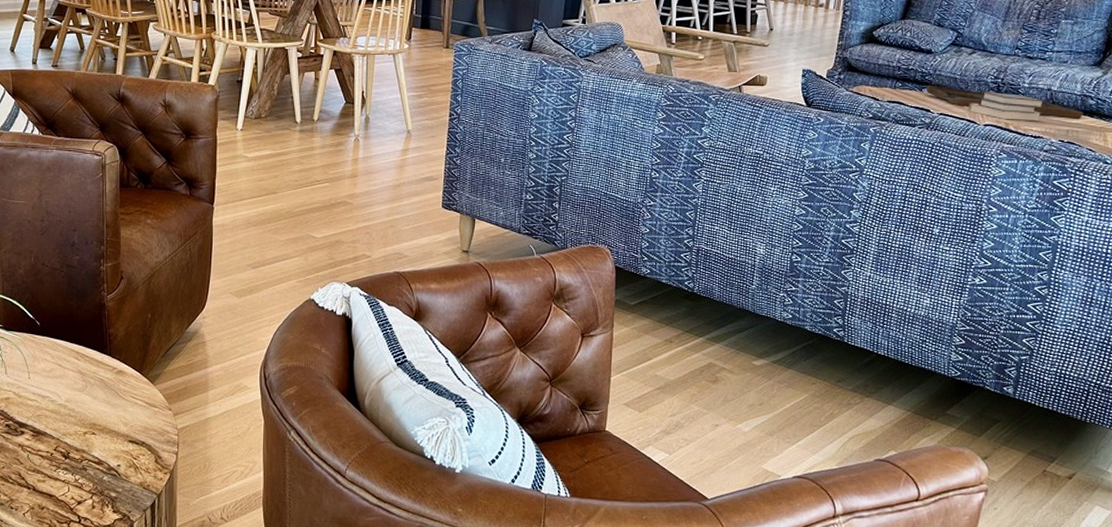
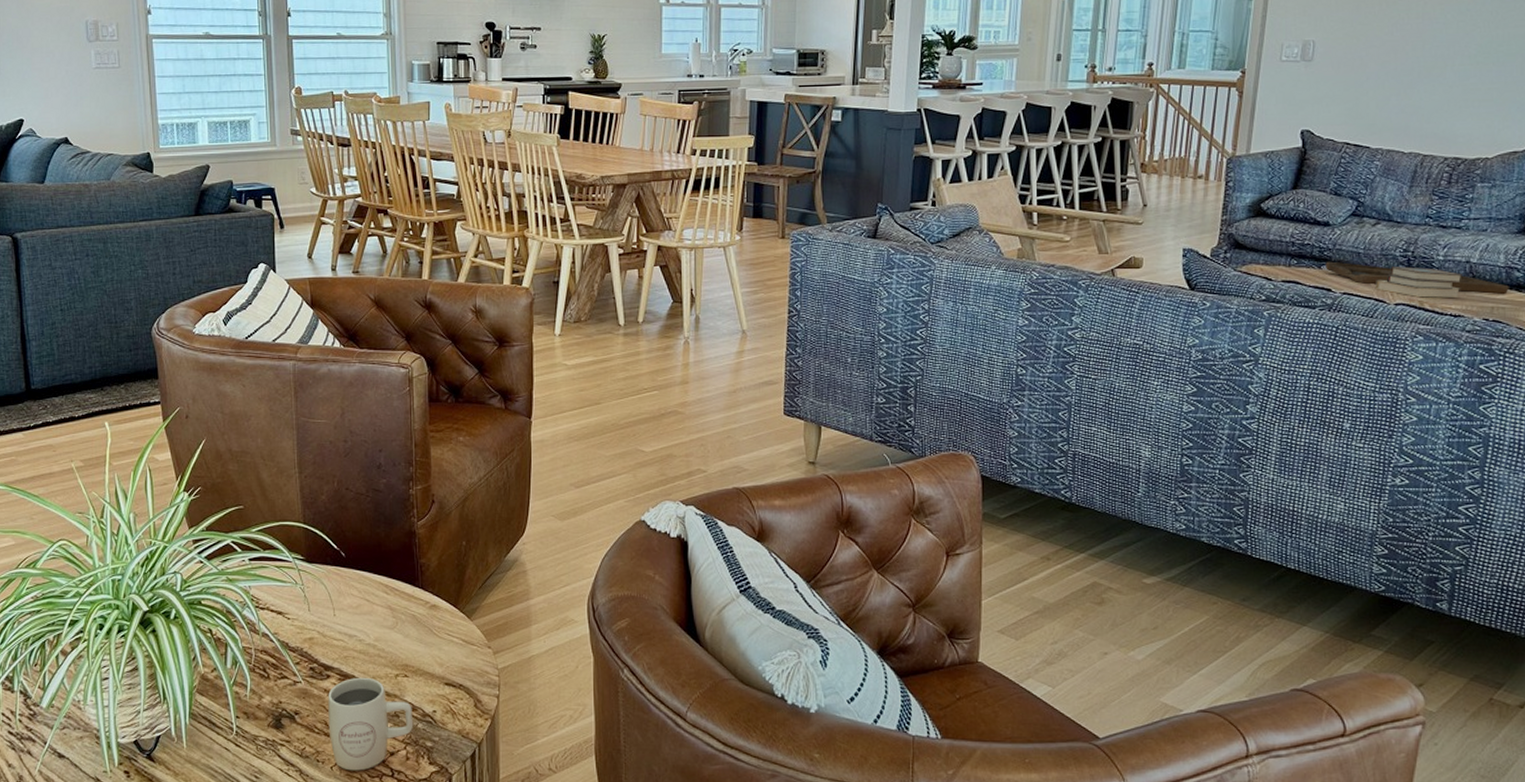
mug: none [22,434,100,517] -> present [328,677,414,771]

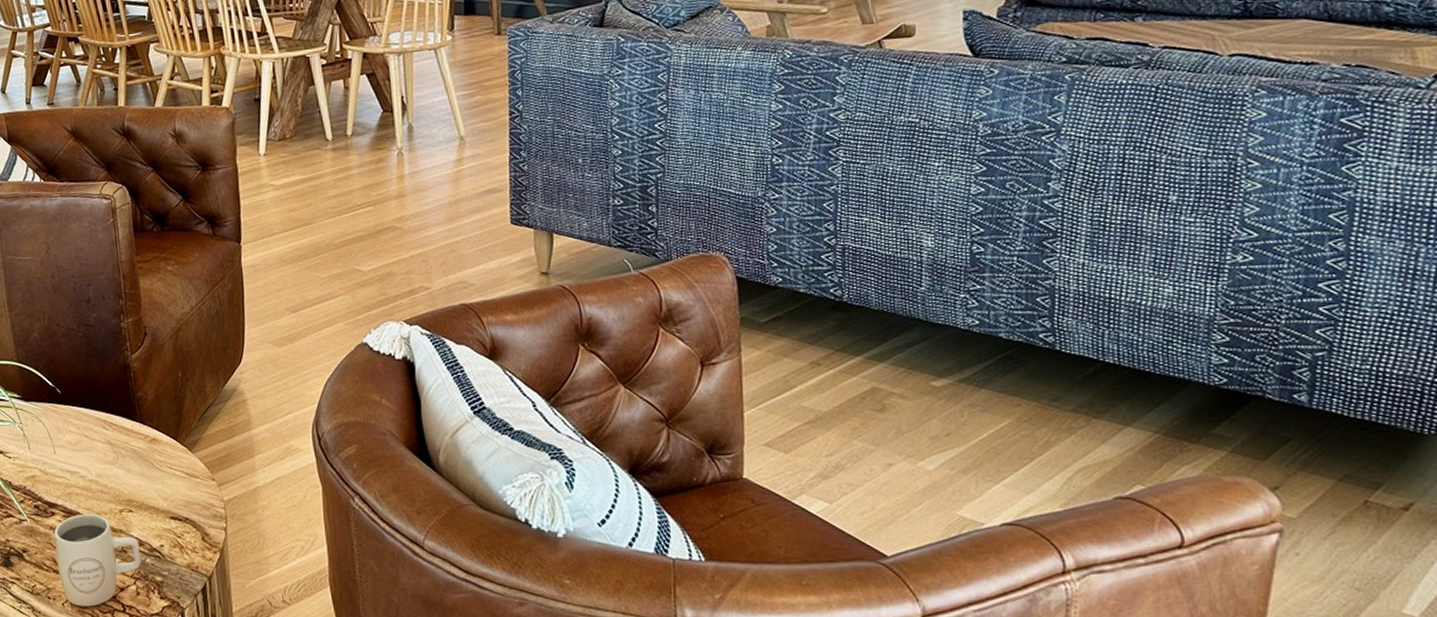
decorative tray: present [1325,261,1509,295] -> none [1140,11,1376,36]
books: present [1375,266,1462,298] -> none [1203,10,1315,46]

